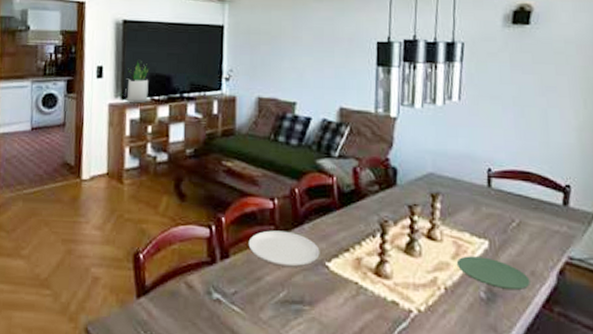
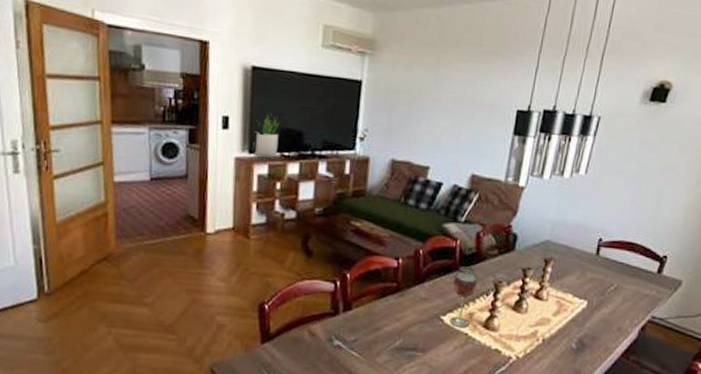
plate: present [248,230,320,267] -> none [370,287,437,320]
wineglass: none [335,205,361,275] -> present [450,266,478,327]
plate: present [457,256,530,291] -> none [557,313,616,343]

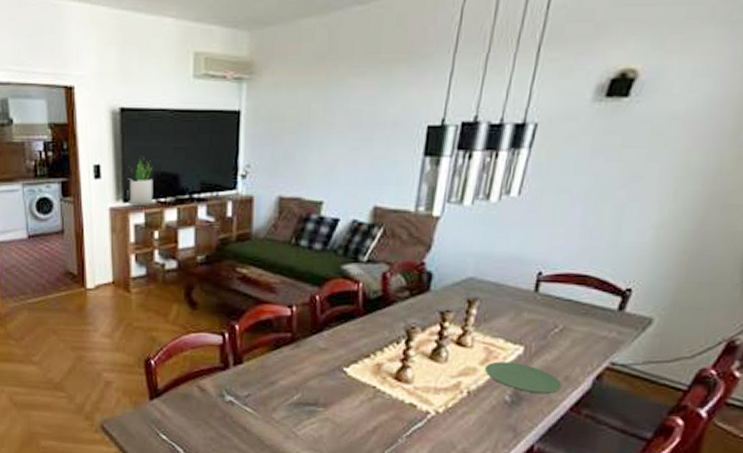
wineglass: present [450,266,478,327] -> none [354,312,386,380]
plate: none [557,313,616,343] -> present [485,361,562,394]

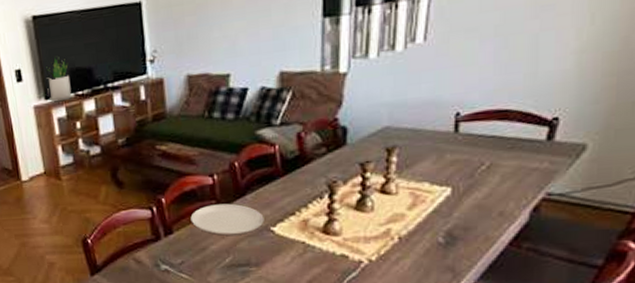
plate: none [263,337,339,372] -> present [190,203,264,236]
plate: present [485,361,562,394] -> none [414,204,497,233]

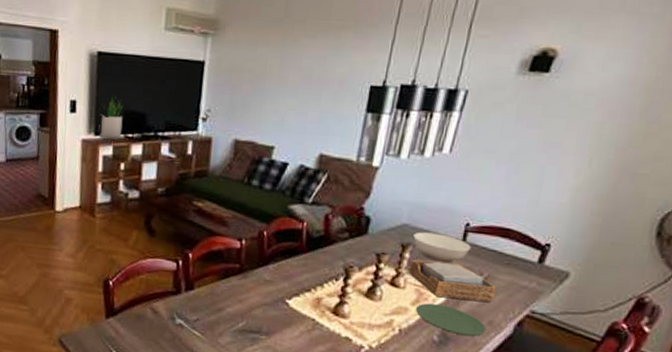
plate: present [190,203,264,236] -> none [213,268,282,302]
bowl: none [398,129,466,160] -> present [413,232,471,263]
napkin holder: none [398,157,501,197] -> present [408,260,496,302]
plate: none [414,204,497,233] -> present [416,303,486,337]

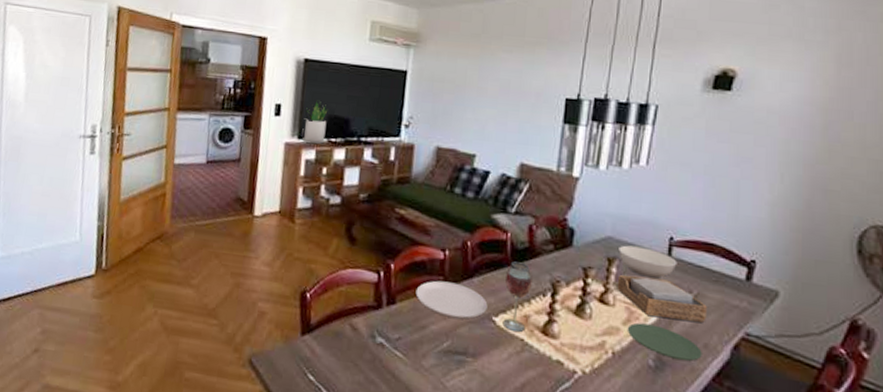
plate: none [213,268,282,302] -> present [415,280,488,319]
wineglass: none [295,249,326,313] -> present [502,261,532,332]

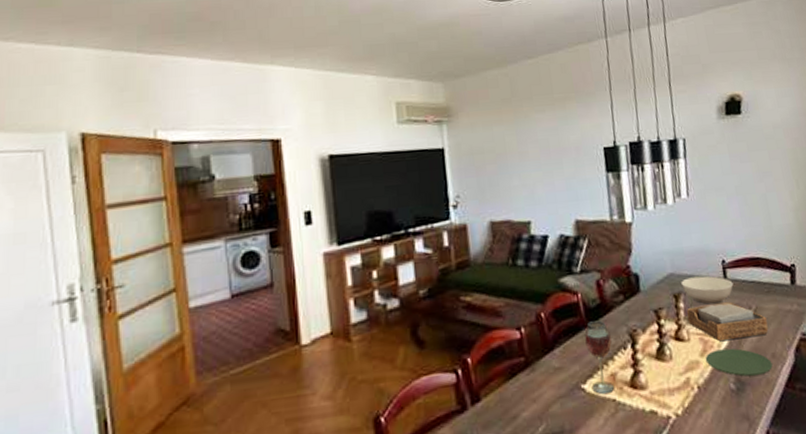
planter: present [302,100,328,145] -> none [340,197,369,249]
plate: present [415,280,488,319] -> none [499,359,575,399]

